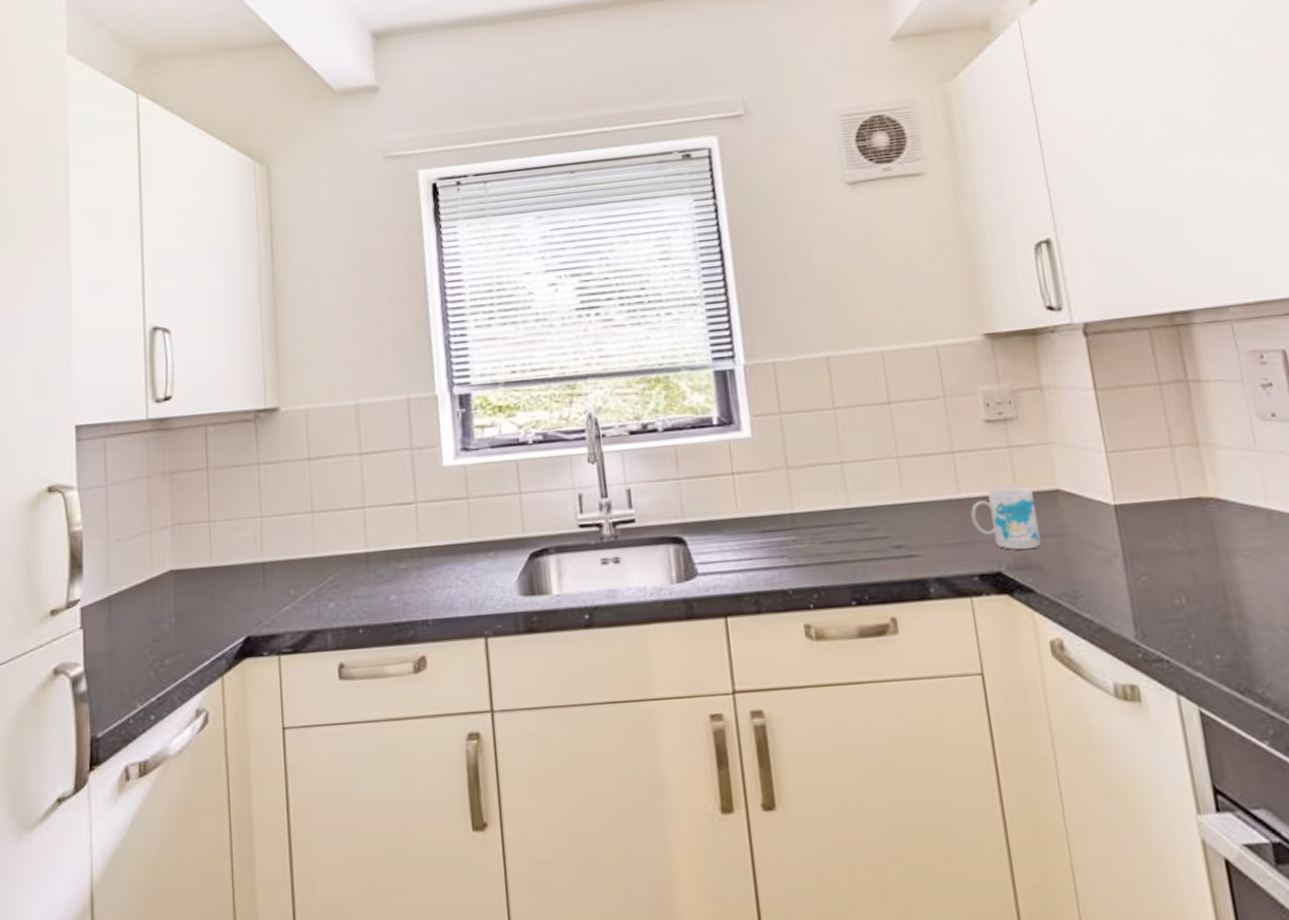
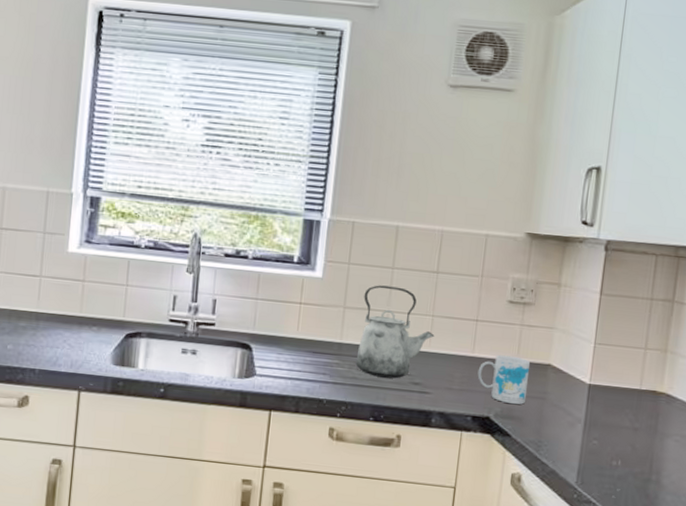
kettle: none [807,430,906,548] -> present [355,285,435,379]

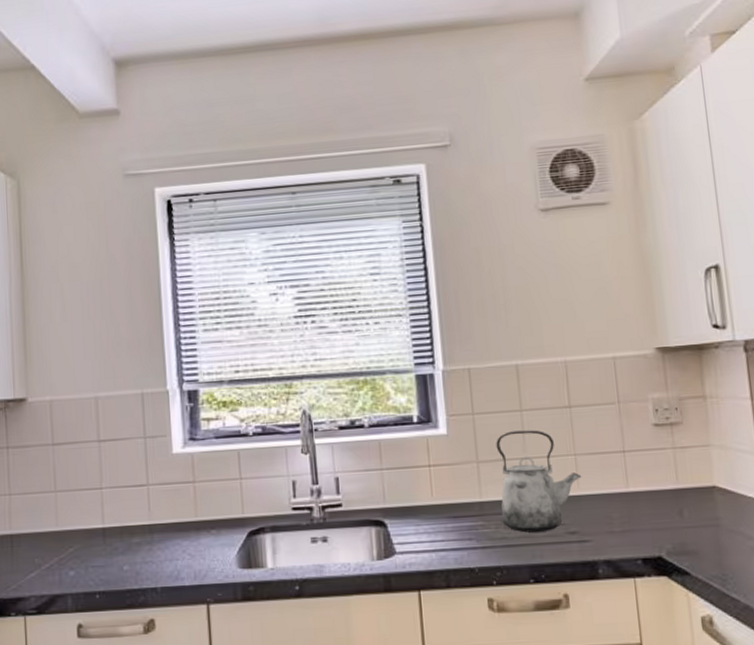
mug: present [477,355,531,405] -> none [637,484,697,538]

